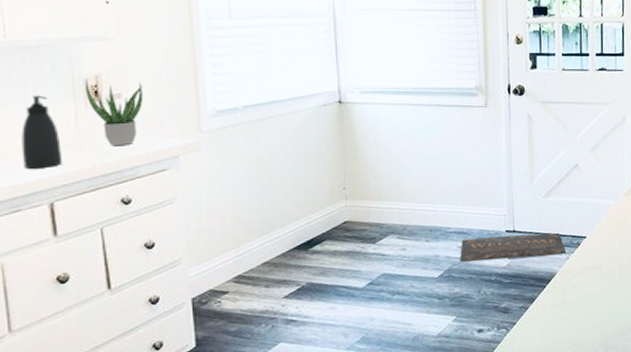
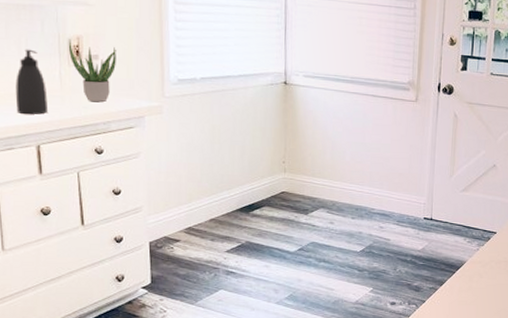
doormat: present [459,232,567,262] -> none [380,221,478,246]

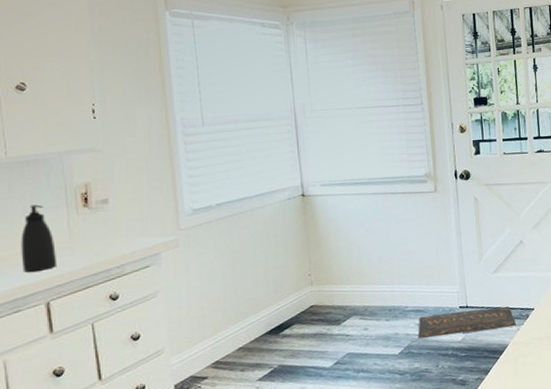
potted plant: present [68,39,116,102] -> none [76,187,127,248]
doormat: none [380,221,478,246] -> present [417,305,517,338]

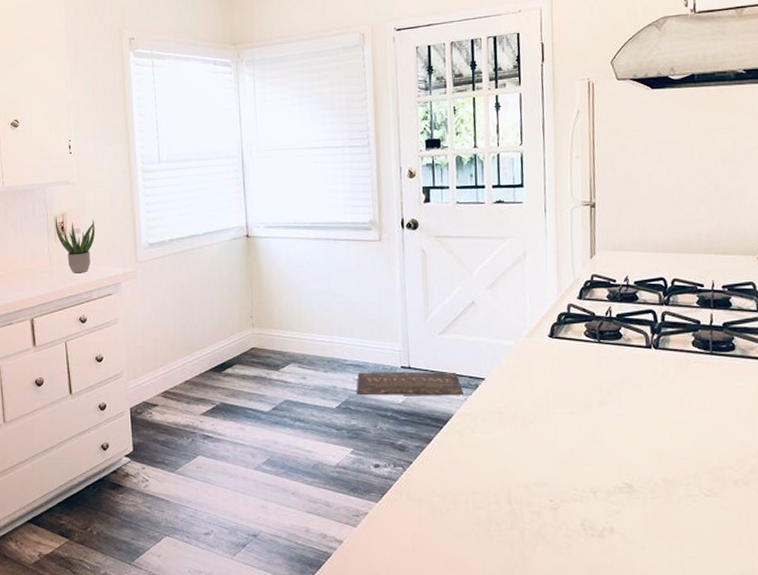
soap dispenser: present [21,204,58,272] -> none [13,230,40,290]
potted plant: none [76,187,127,248] -> present [55,217,95,273]

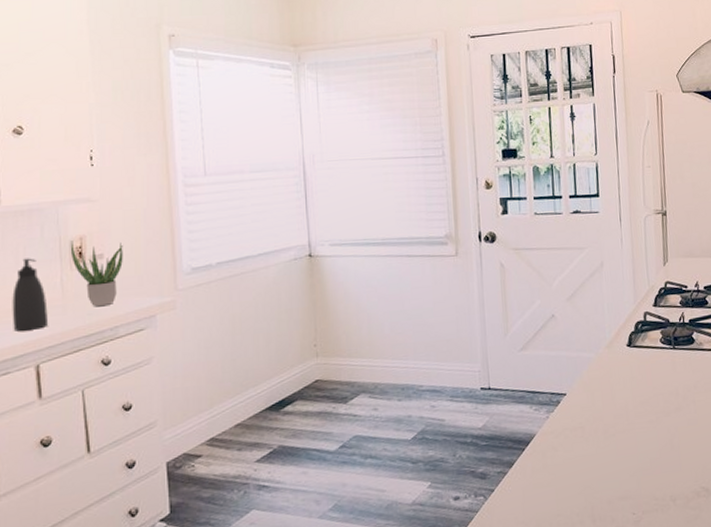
soap dispenser: none [13,230,40,290] -> present [12,258,49,331]
doormat: present [356,371,465,396] -> none [433,389,546,423]

